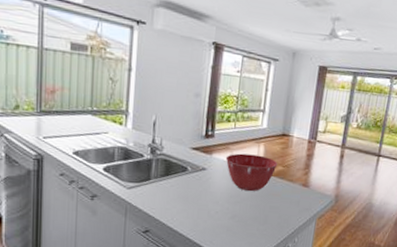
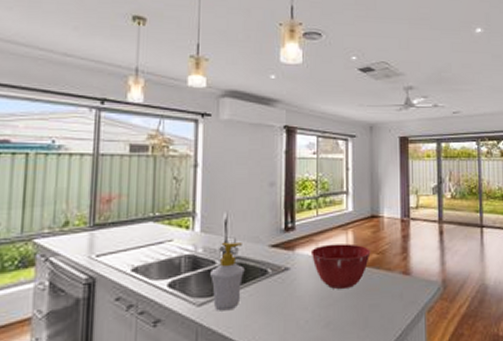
soap bottle: none [139,140,168,196] -> present [210,242,245,311]

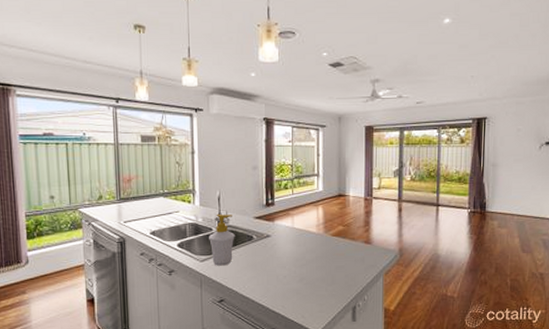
mixing bowl: present [310,243,371,289] -> none [287,217,338,253]

